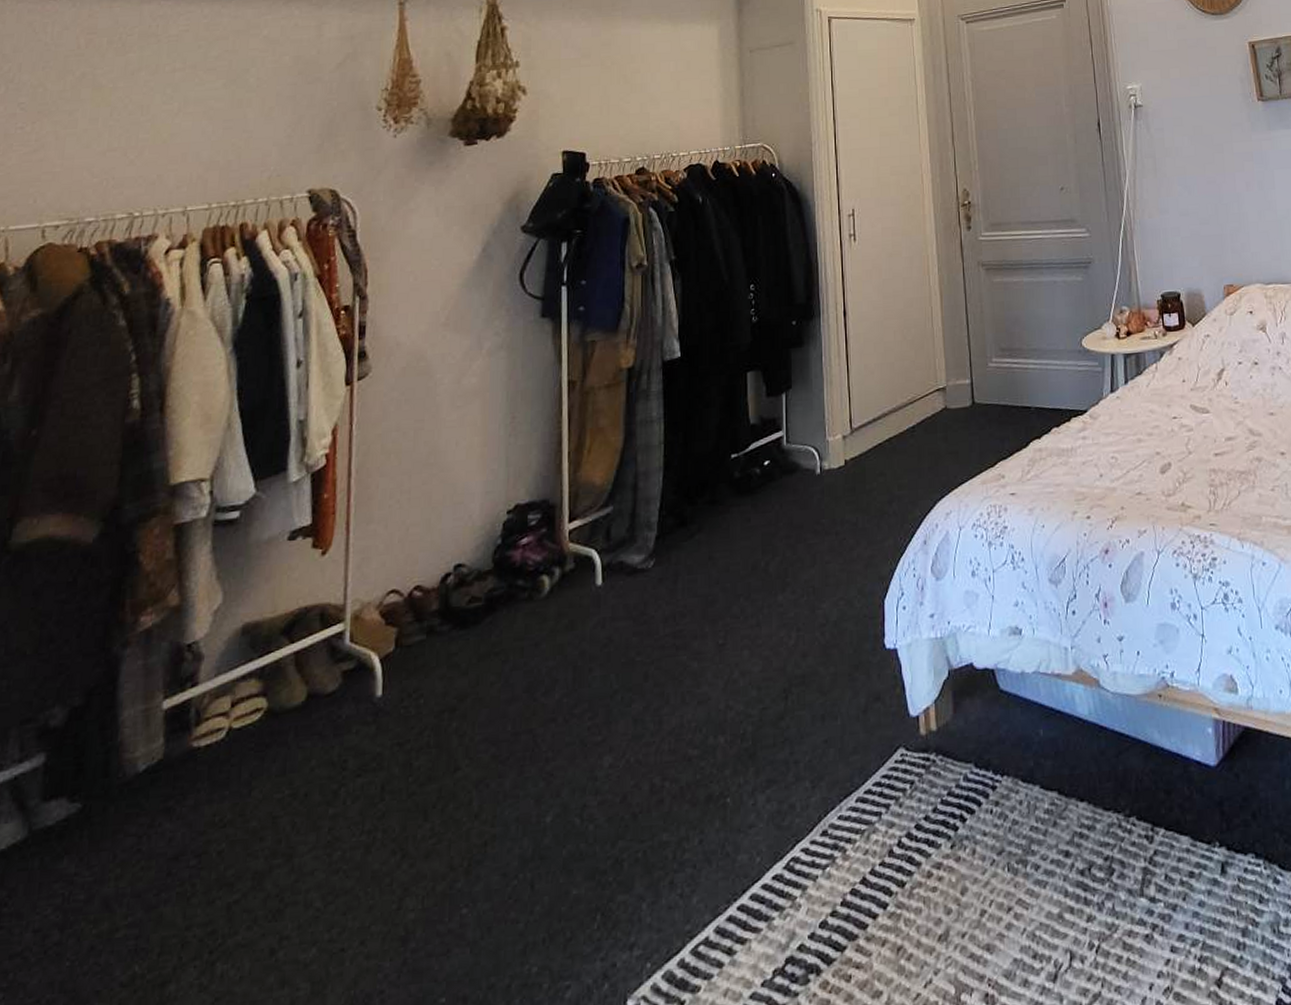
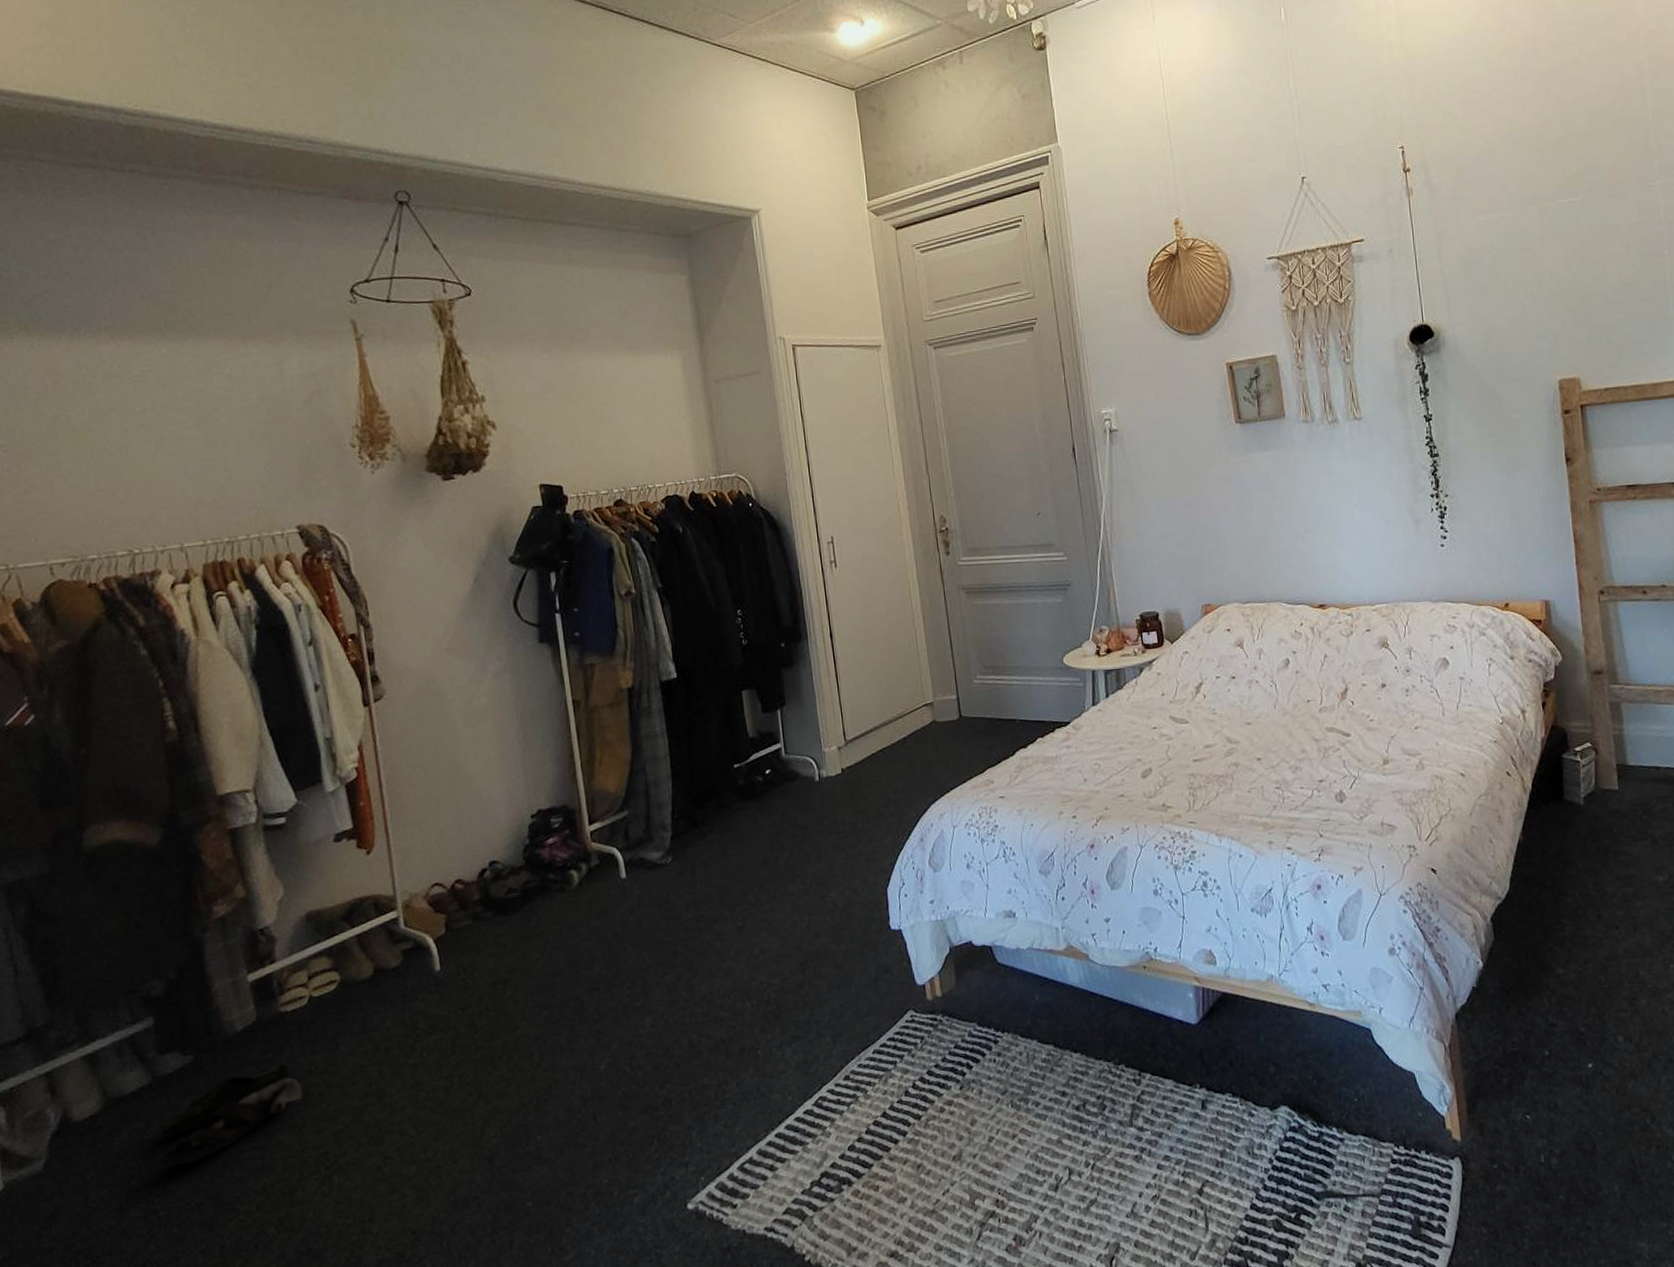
shoe: none [12,799,208,951] -> present [158,1052,303,1167]

